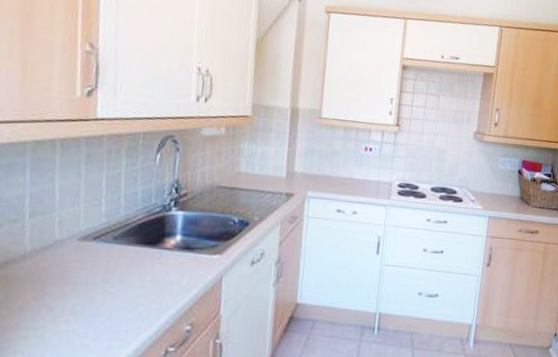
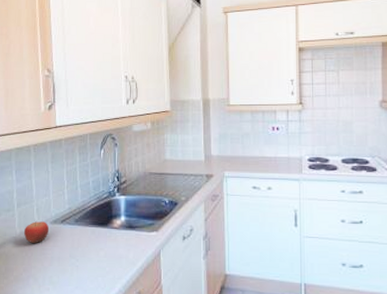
fruit: none [36,235,76,265] -> present [23,220,50,244]

